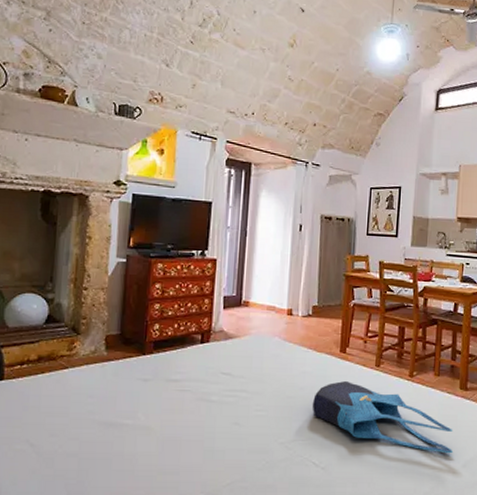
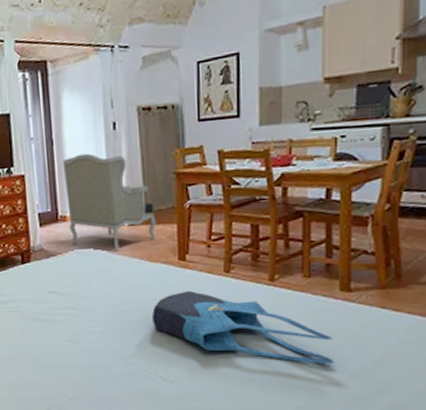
armchair: none [250,247,326,340] -> present [62,153,157,252]

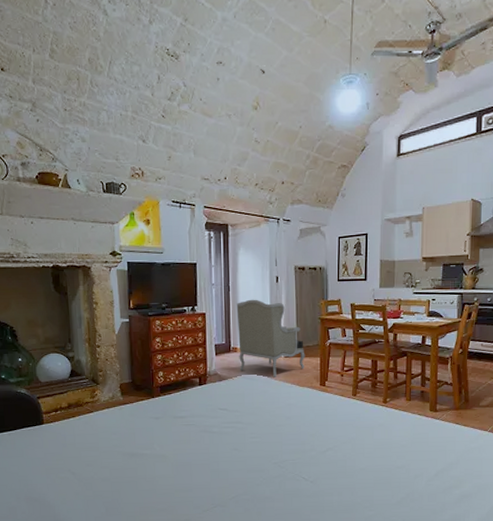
tote bag: present [151,291,335,364] -> none [298,410,426,466]

